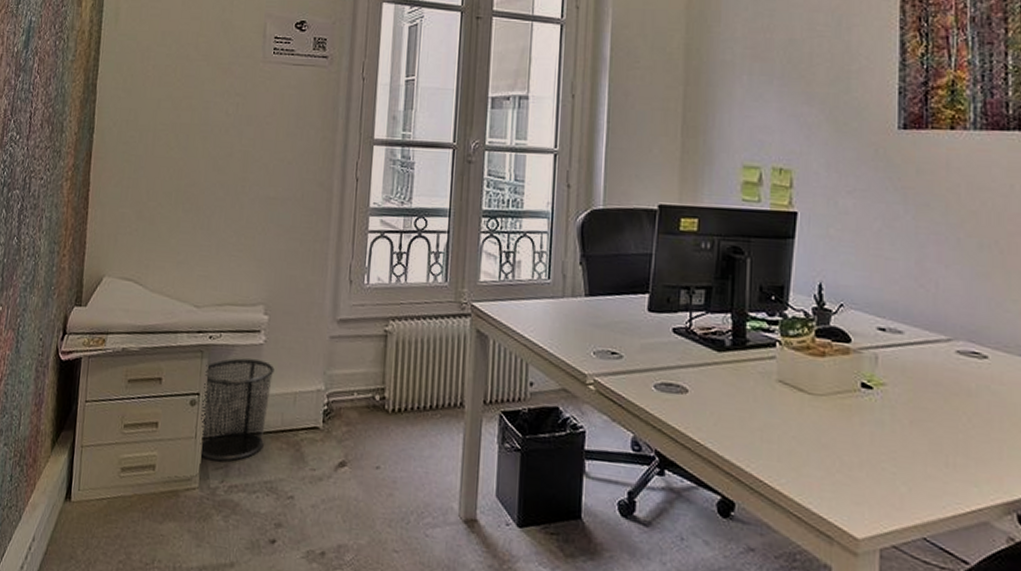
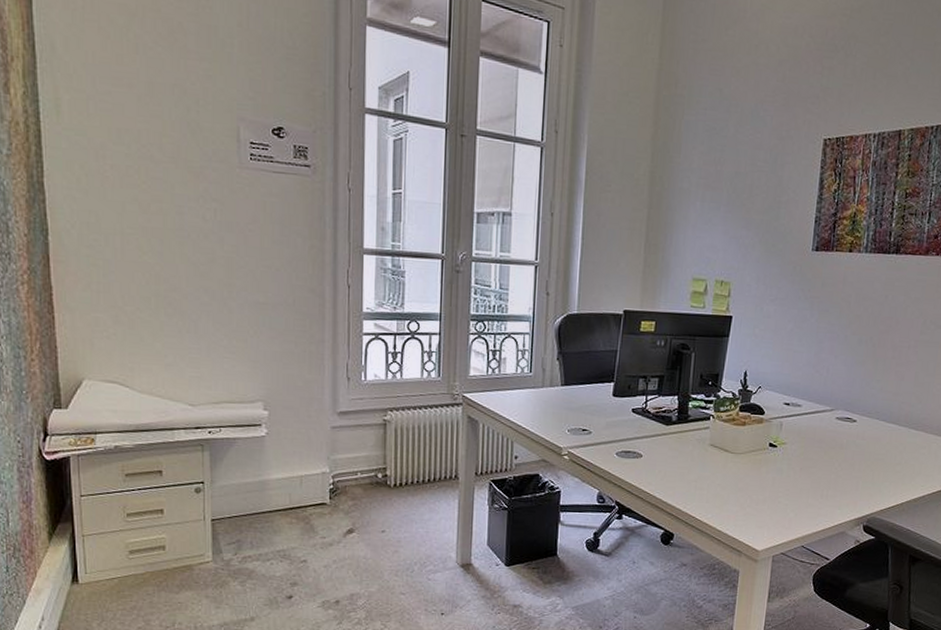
waste bin: present [200,358,275,461] -> none [208,449,279,537]

